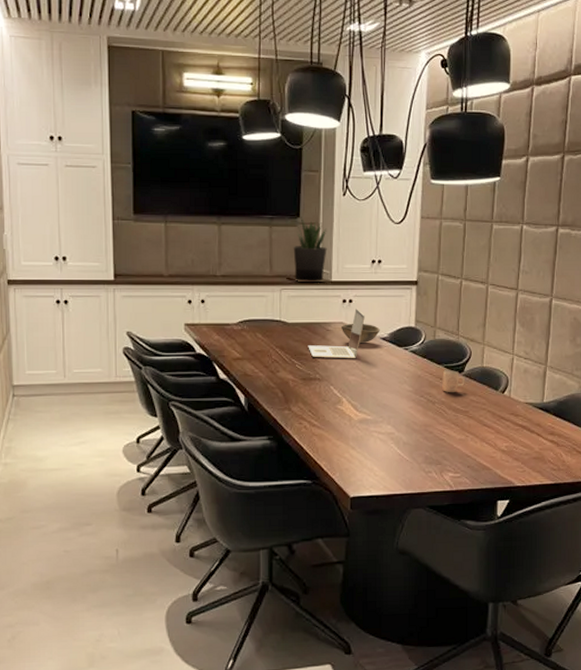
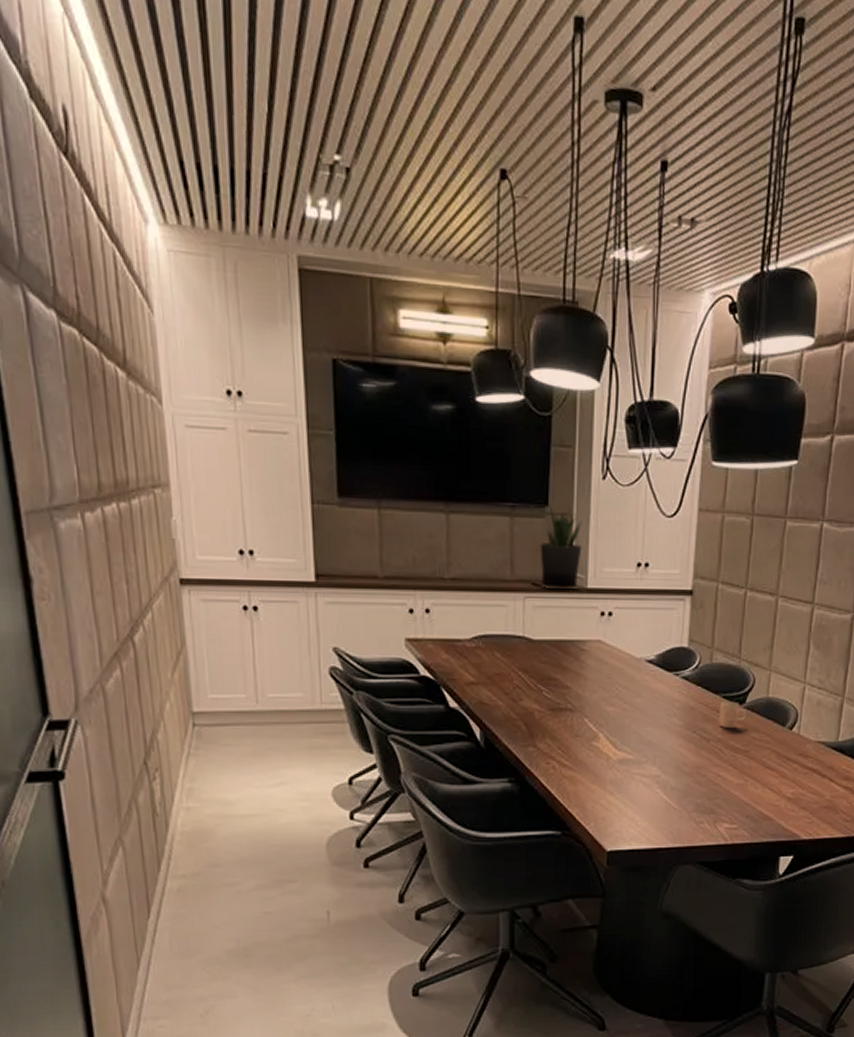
laptop: present [308,309,365,359] -> none [557,623,627,686]
bowl: present [340,324,380,344] -> none [597,642,646,667]

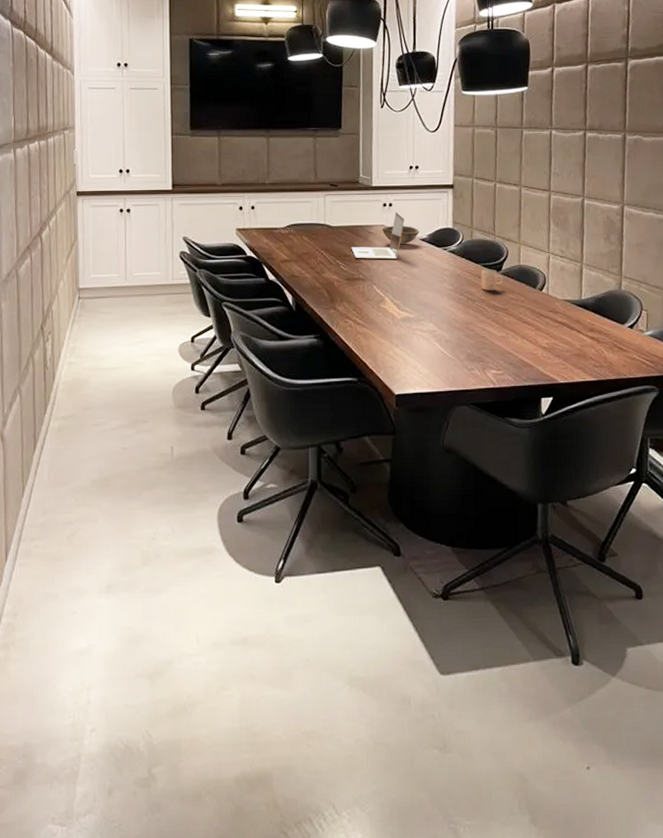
planter: present [540,505,582,589] -> none [336,127,367,187]
laptop: none [557,623,627,686] -> present [351,212,405,260]
bowl: none [597,642,646,667] -> present [382,226,419,245]

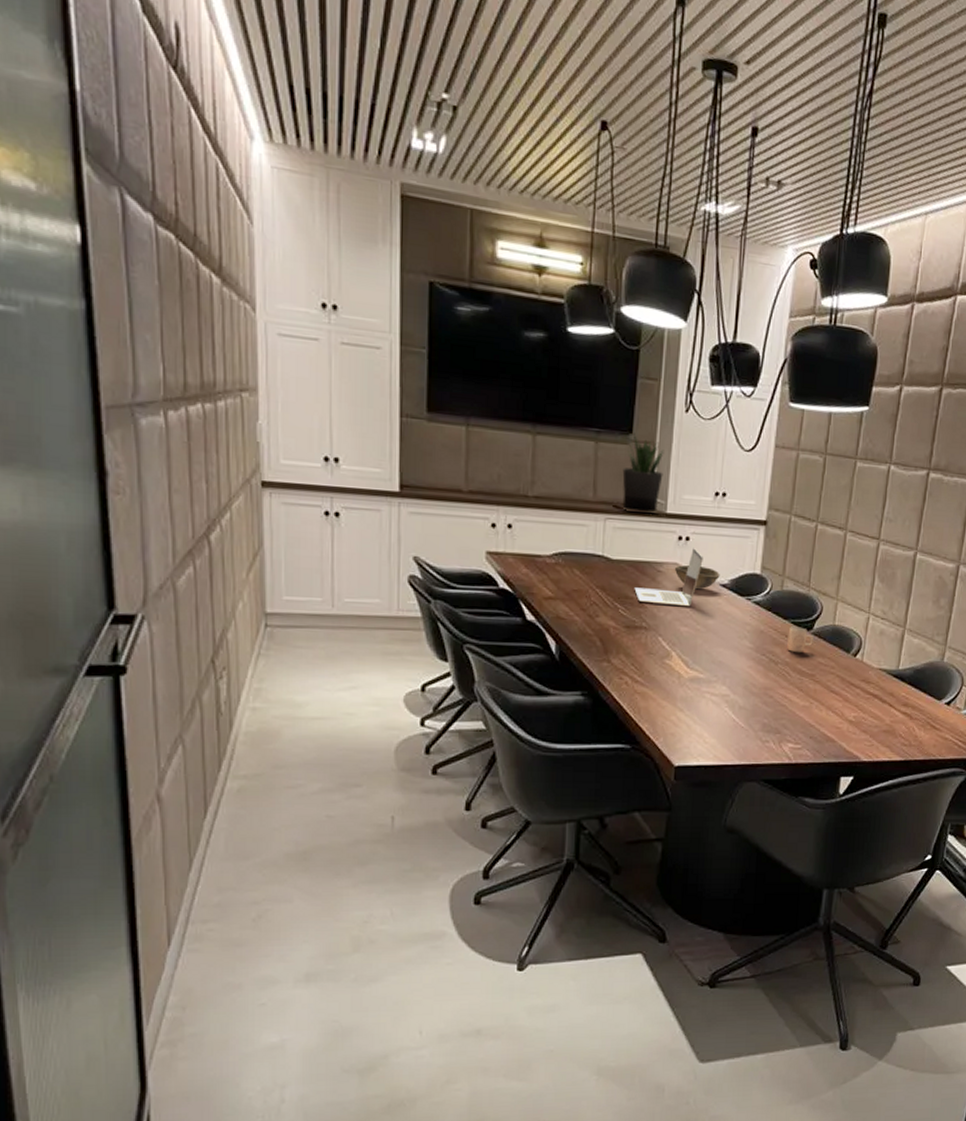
planter: none [336,127,367,187] -> present [622,432,664,513]

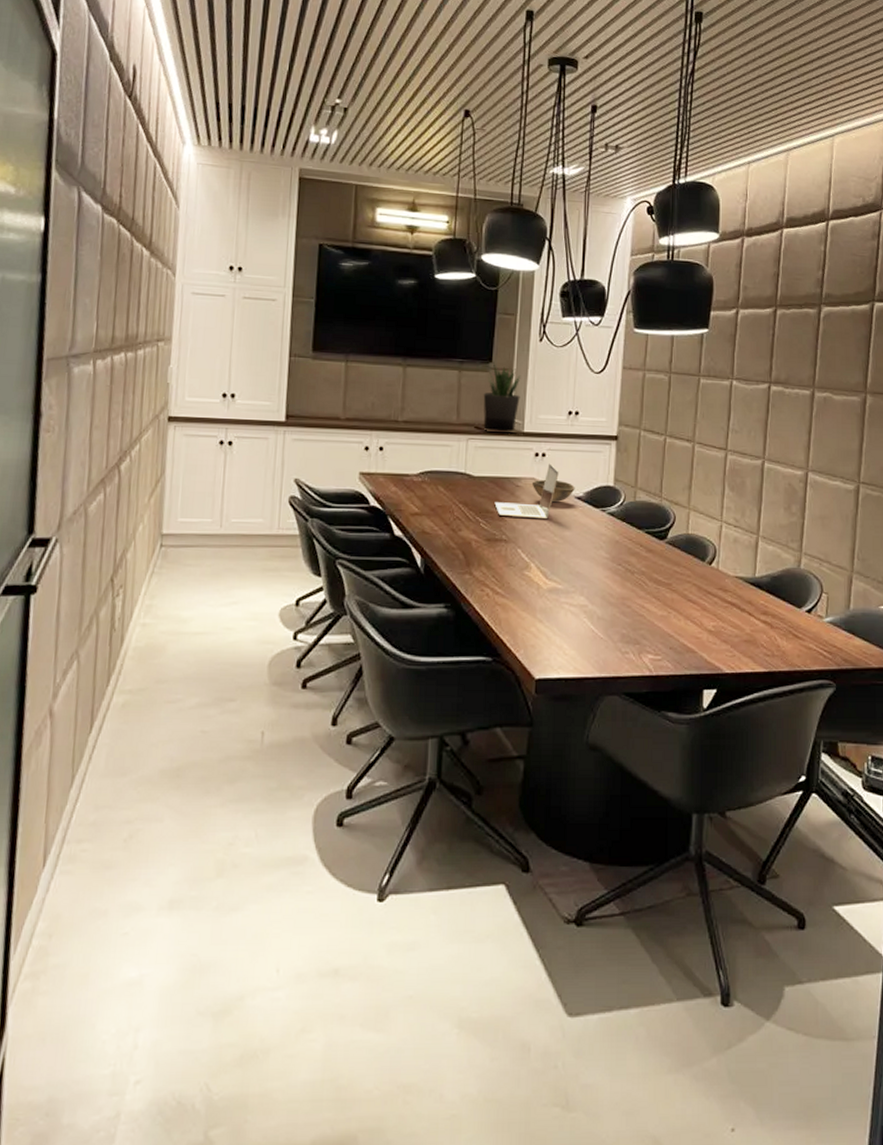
mug: present [787,626,814,652] -> none [642,536,668,561]

